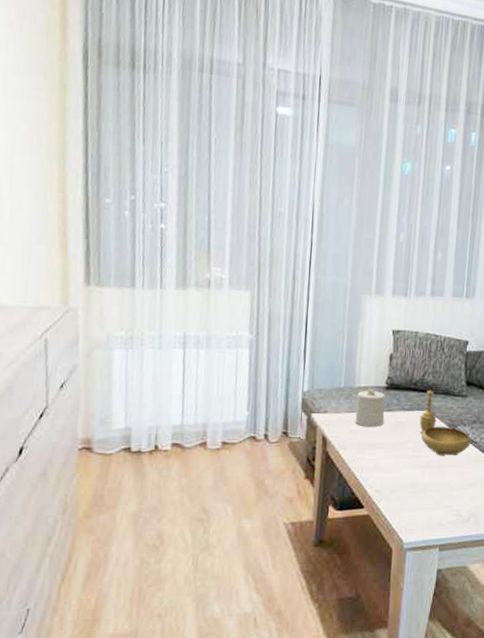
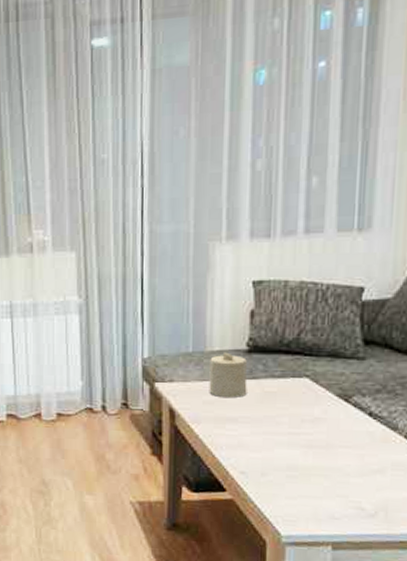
decorative bowl: present [419,390,471,456] -> none [296,352,374,434]

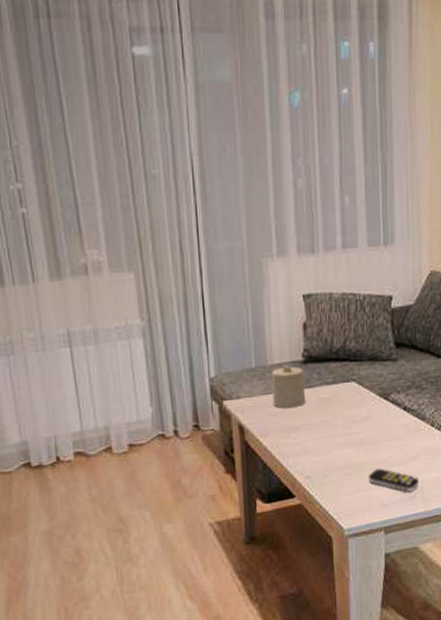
remote control: none [315,476,384,508] -> present [368,468,420,492]

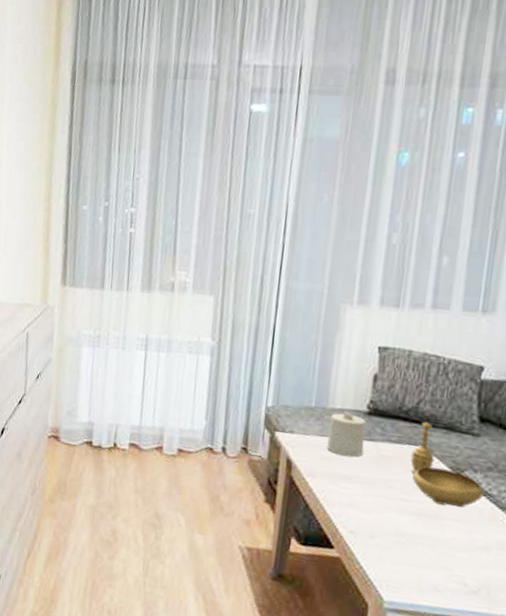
decorative bowl: none [346,358,407,430] -> present [410,422,484,508]
remote control: present [368,468,420,492] -> none [421,546,487,585]

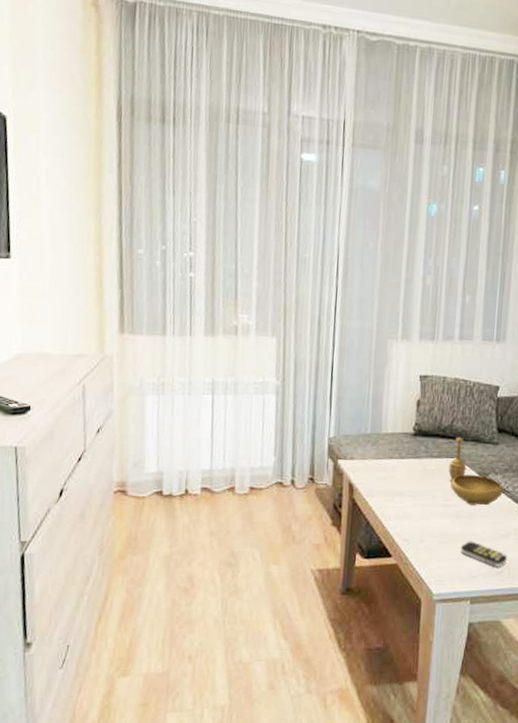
candle: present [326,411,366,457] -> none [382,435,413,474]
remote control: none [421,546,487,585] -> present [460,541,508,567]

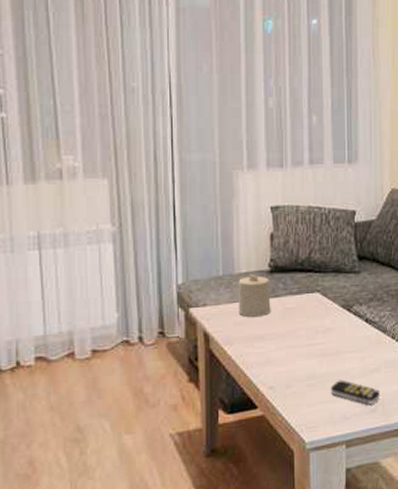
candle: none [382,435,413,474] -> present [238,274,271,317]
decorative bowl: present [448,437,503,506] -> none [310,269,369,341]

